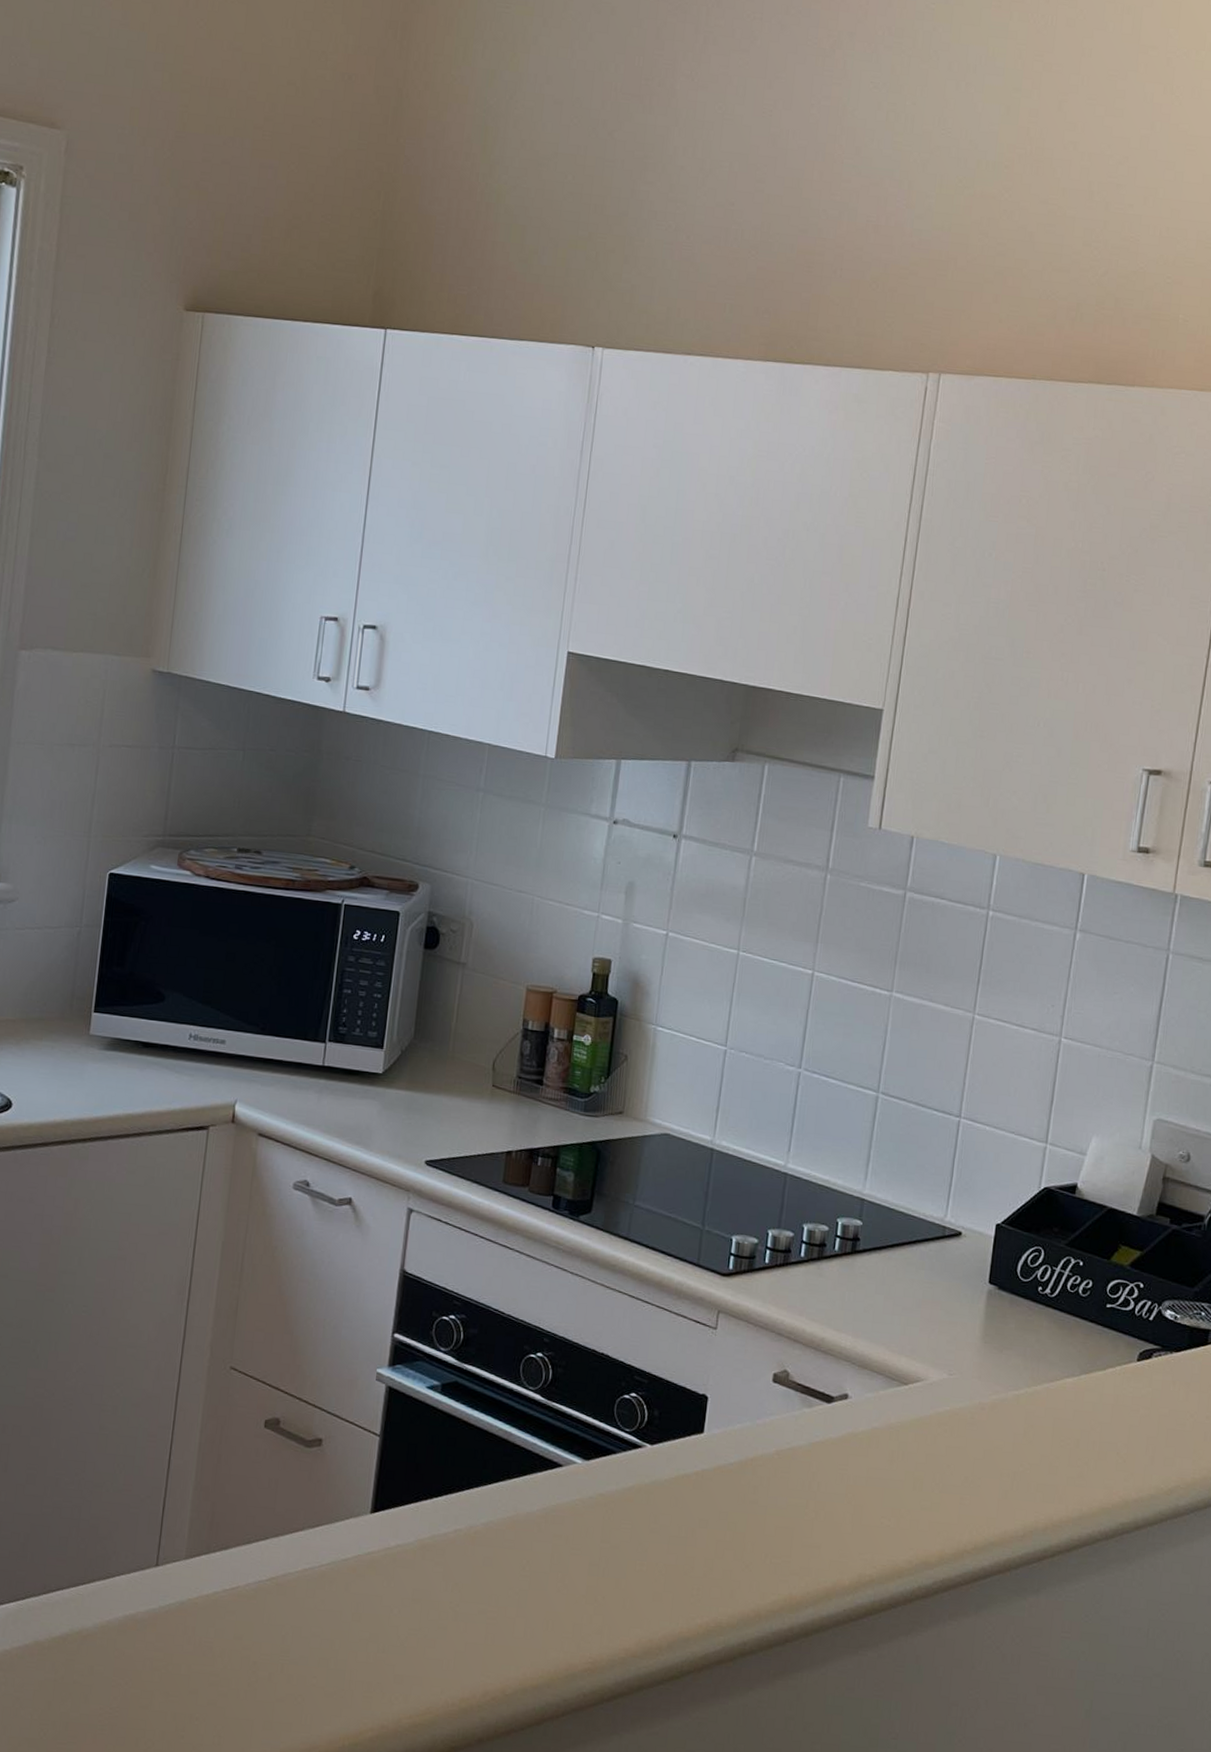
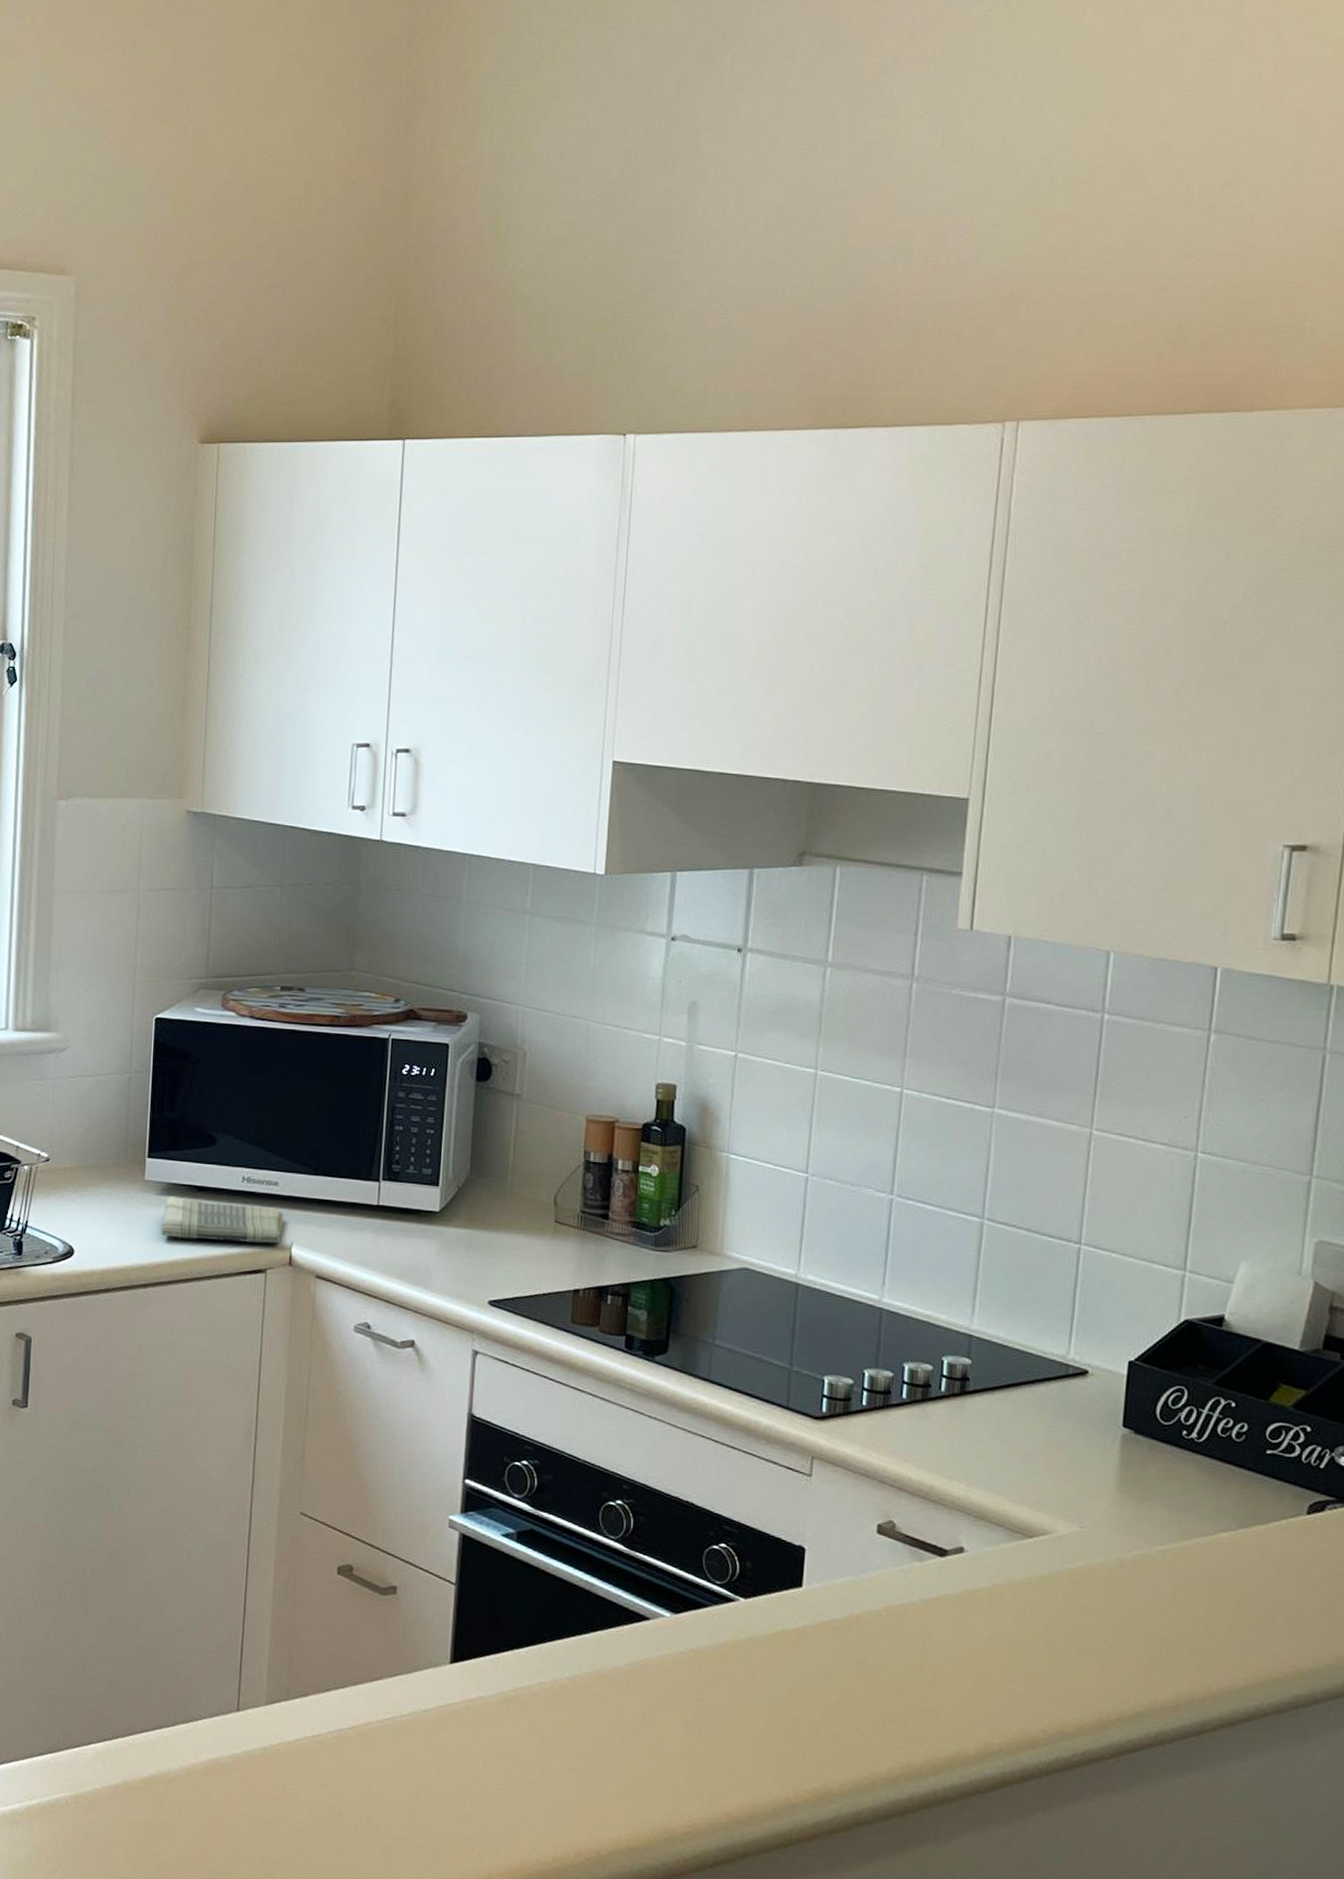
dish towel: none [103,1052,230,1102] -> present [161,1196,284,1245]

